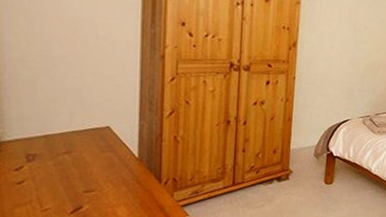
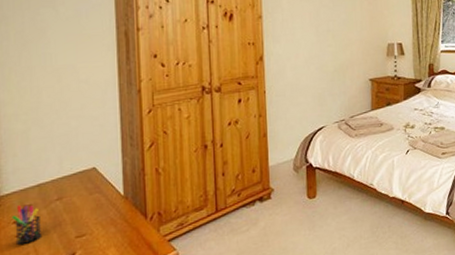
pen holder: none [13,153,46,192] -> present [11,205,41,245]

